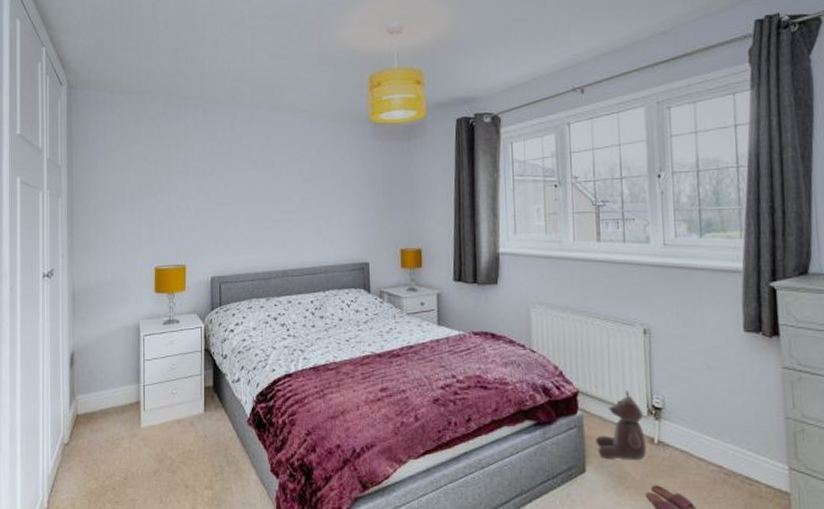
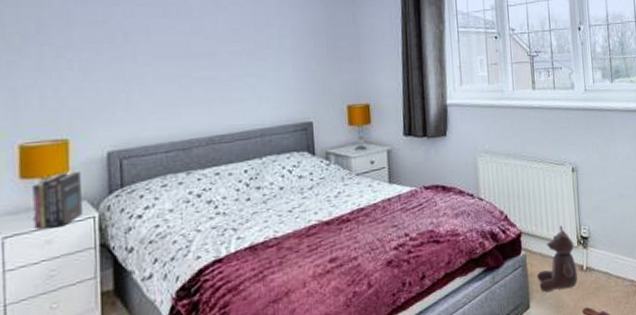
books: none [162,290,193,332] -> present [32,172,82,229]

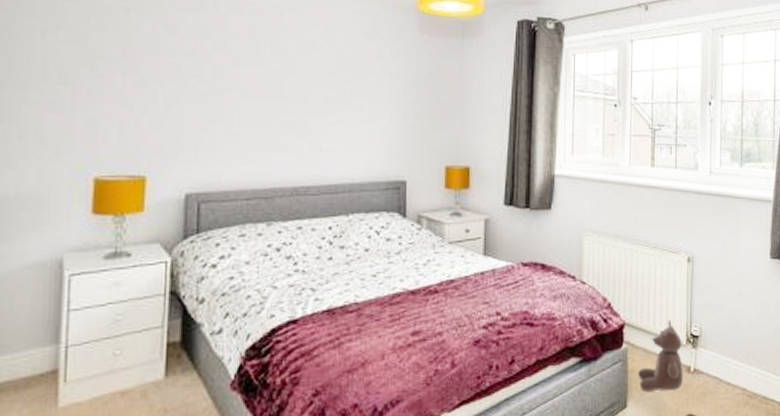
books: present [32,172,82,229] -> none [103,210,156,270]

